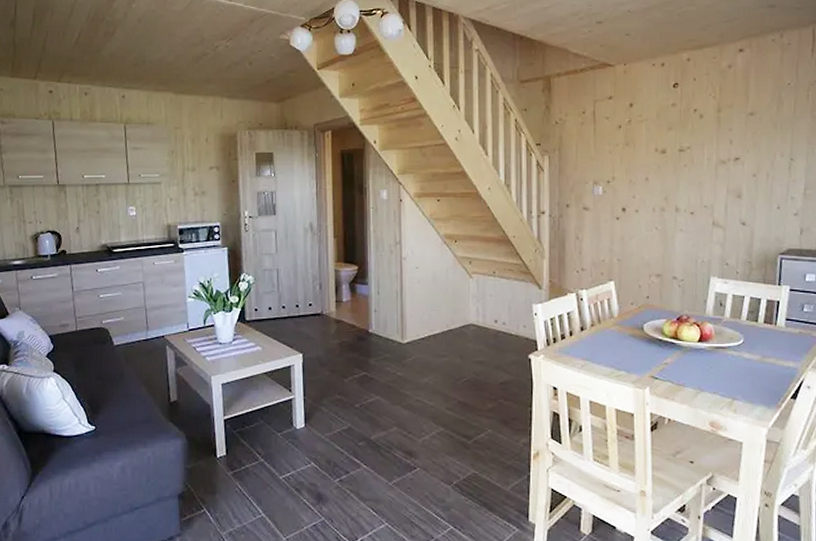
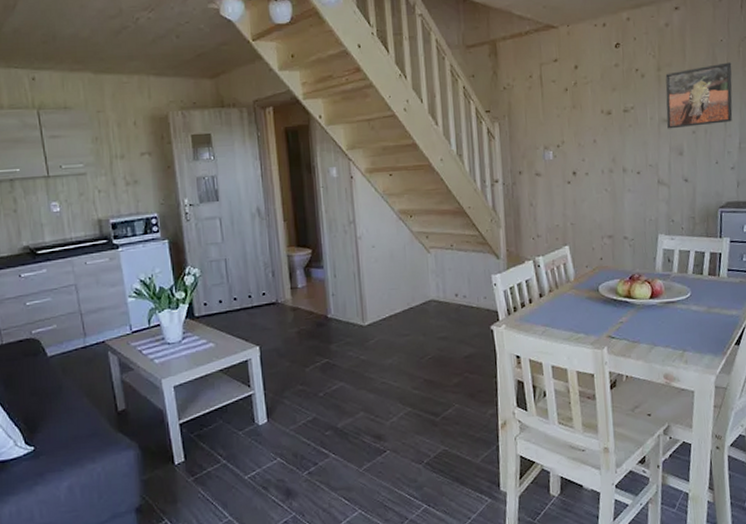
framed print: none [725,106,800,171] -> present [665,62,733,129]

